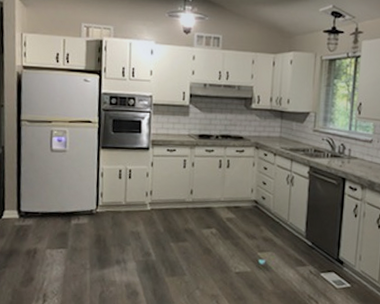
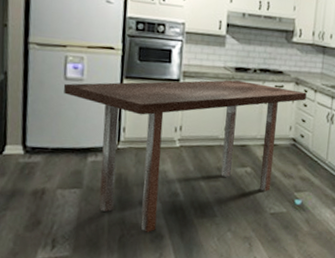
dining table: none [50,146,266,289] -> present [63,79,307,232]

